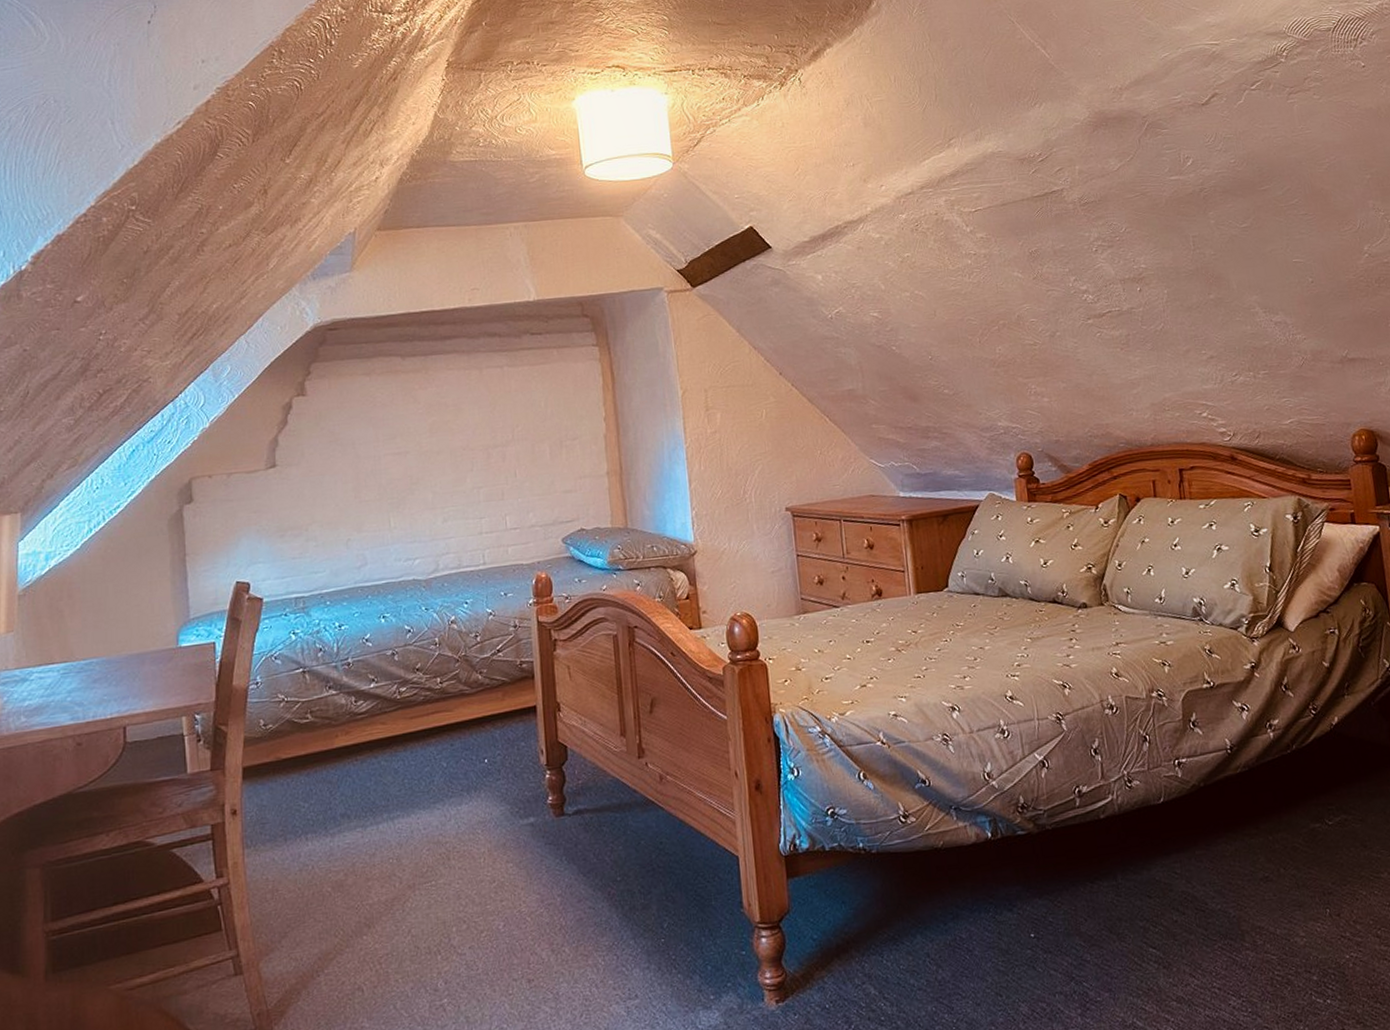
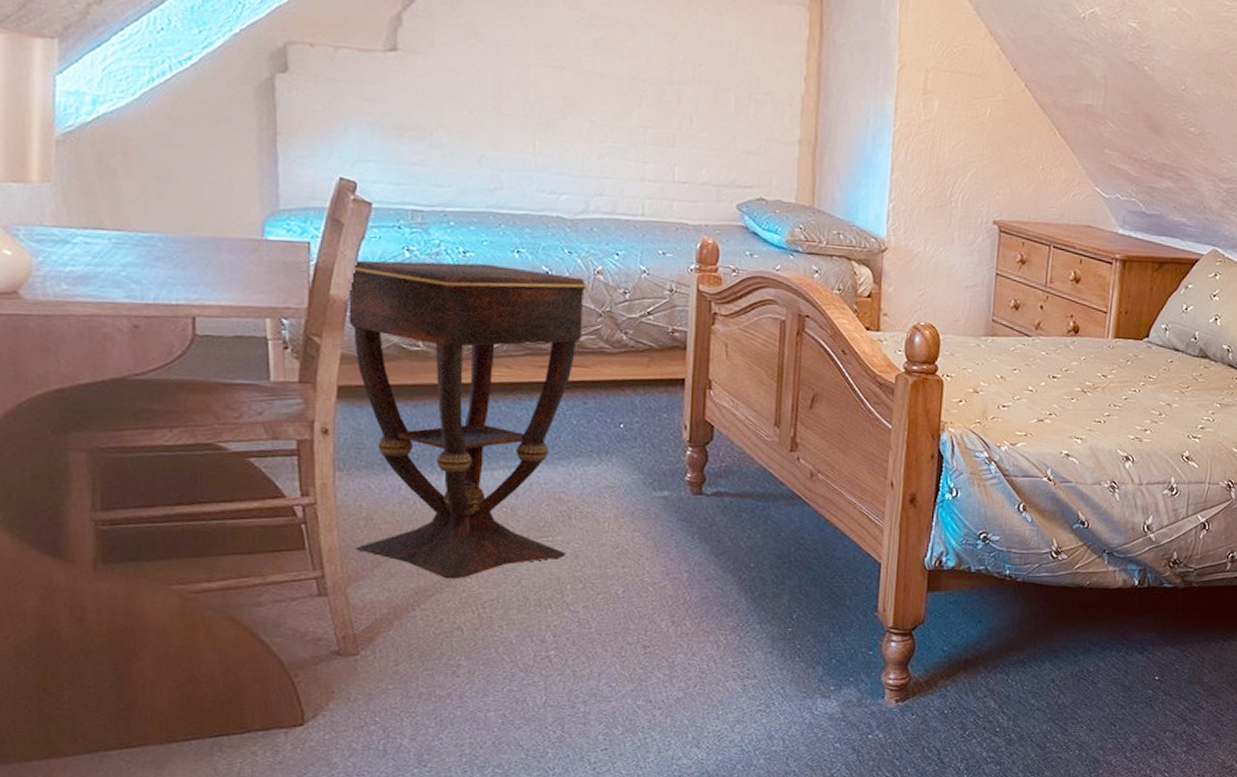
side table: none [247,630,448,940] -> present [348,260,587,580]

